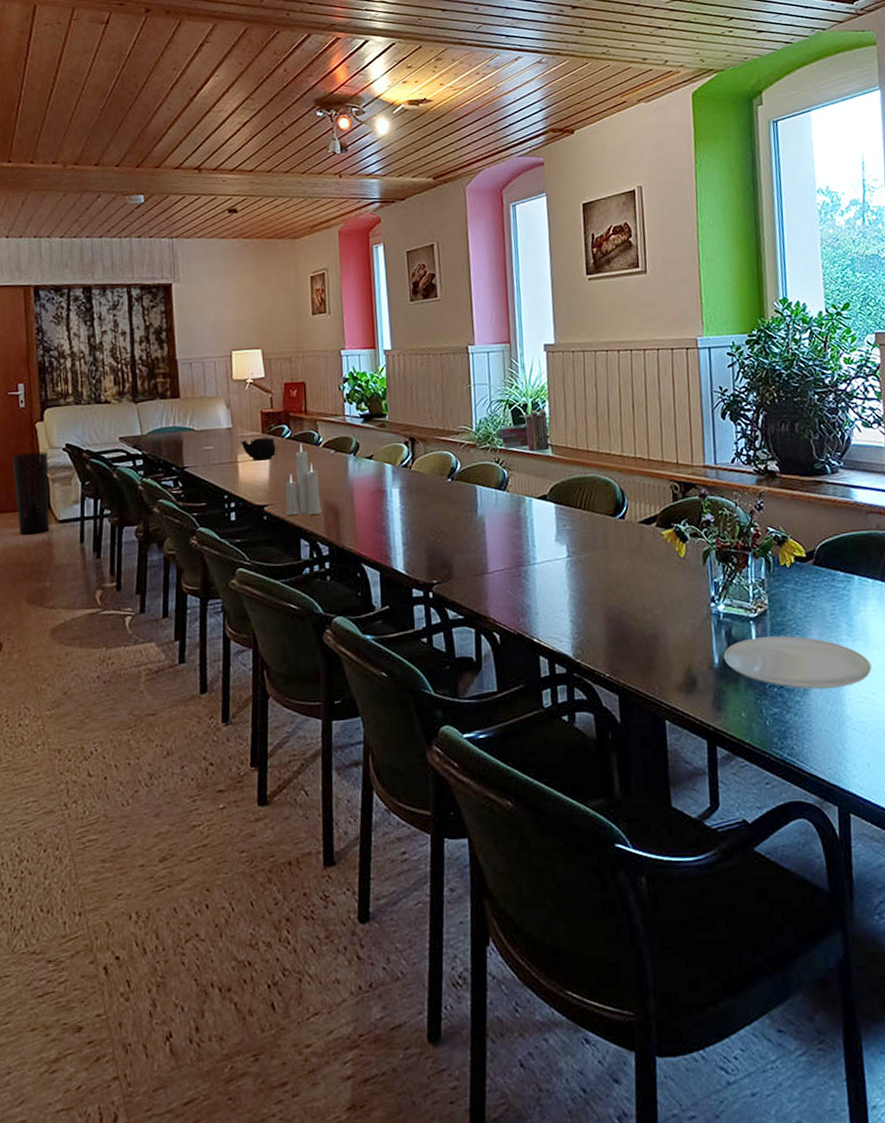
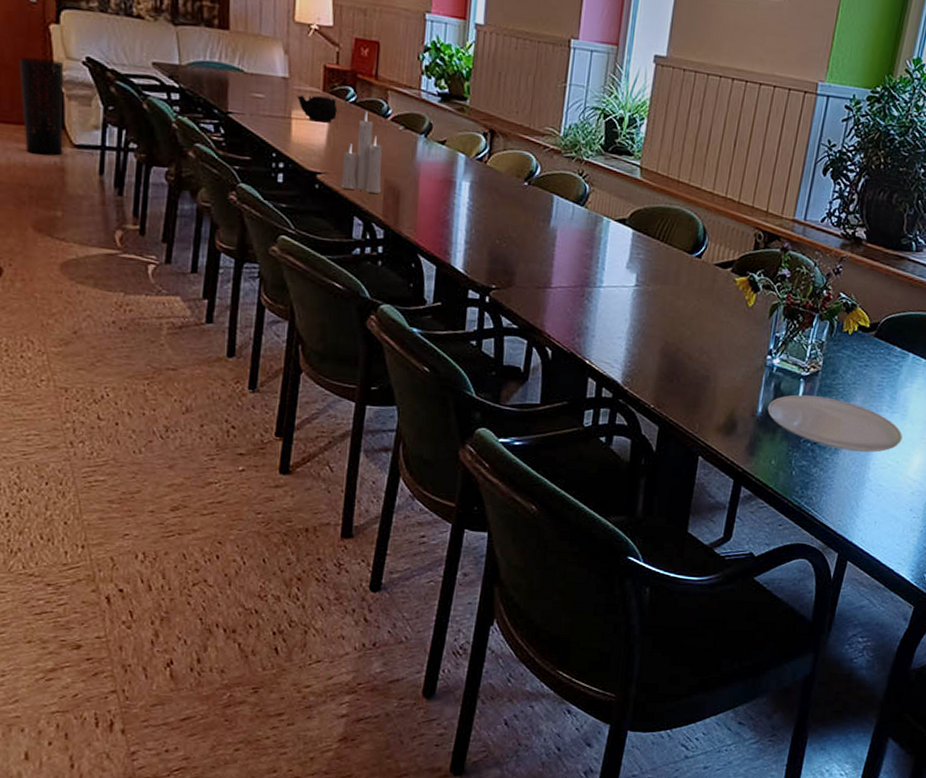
books: present [498,424,529,449] -> none [586,136,620,163]
books: present [525,409,550,451] -> none [616,126,643,172]

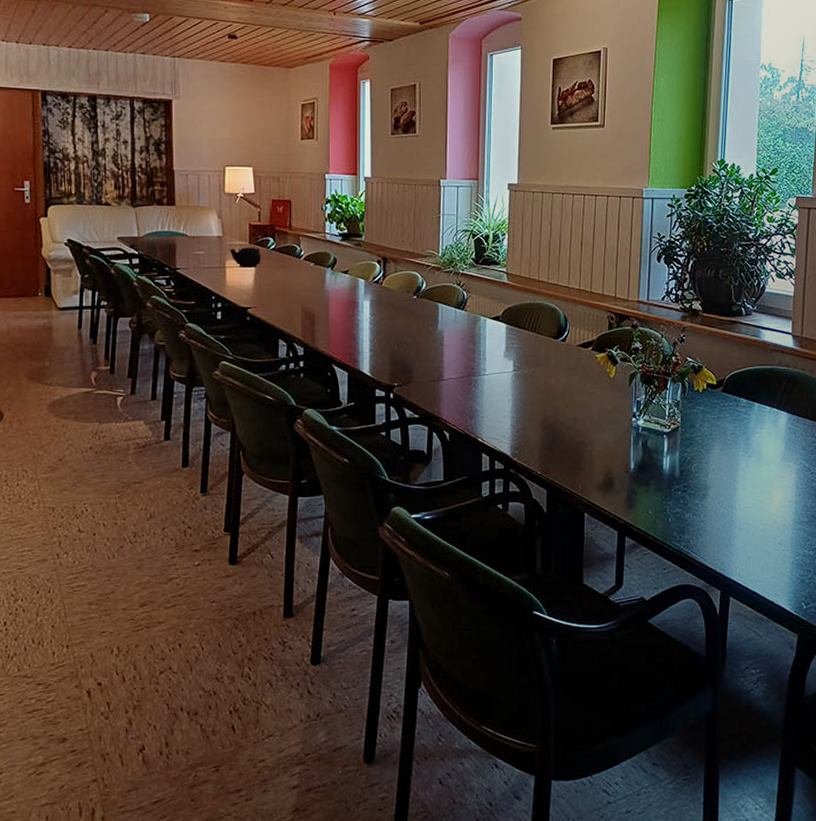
umbrella stand: present [19,56,64,156] -> none [17,245,51,318]
candle: present [341,111,383,194] -> none [267,255,300,319]
plate: present [767,394,903,452] -> none [638,449,761,495]

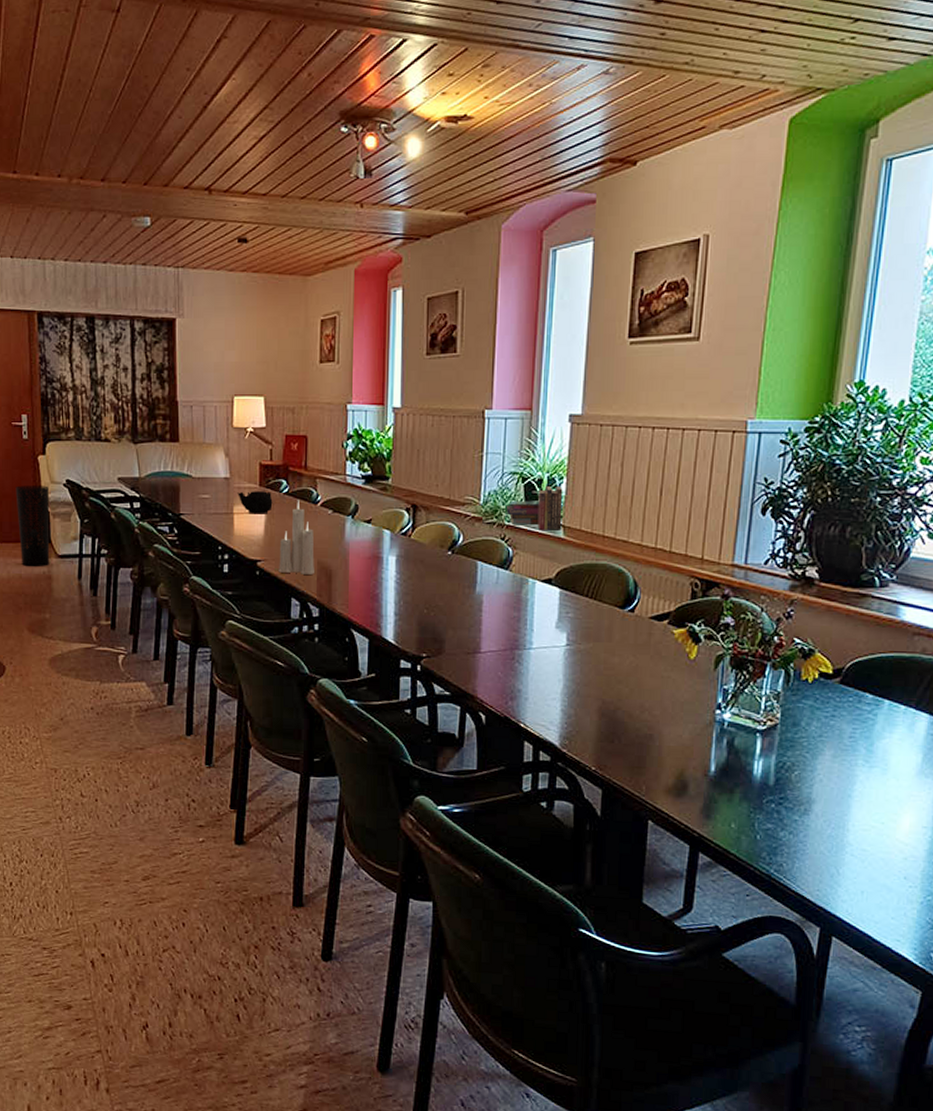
umbrella stand: none [17,245,51,318] -> present [15,485,50,566]
candle: none [267,255,300,319] -> present [279,500,316,575]
books: none [461,253,487,273] -> present [507,500,540,526]
books: none [486,241,506,277] -> present [537,486,563,530]

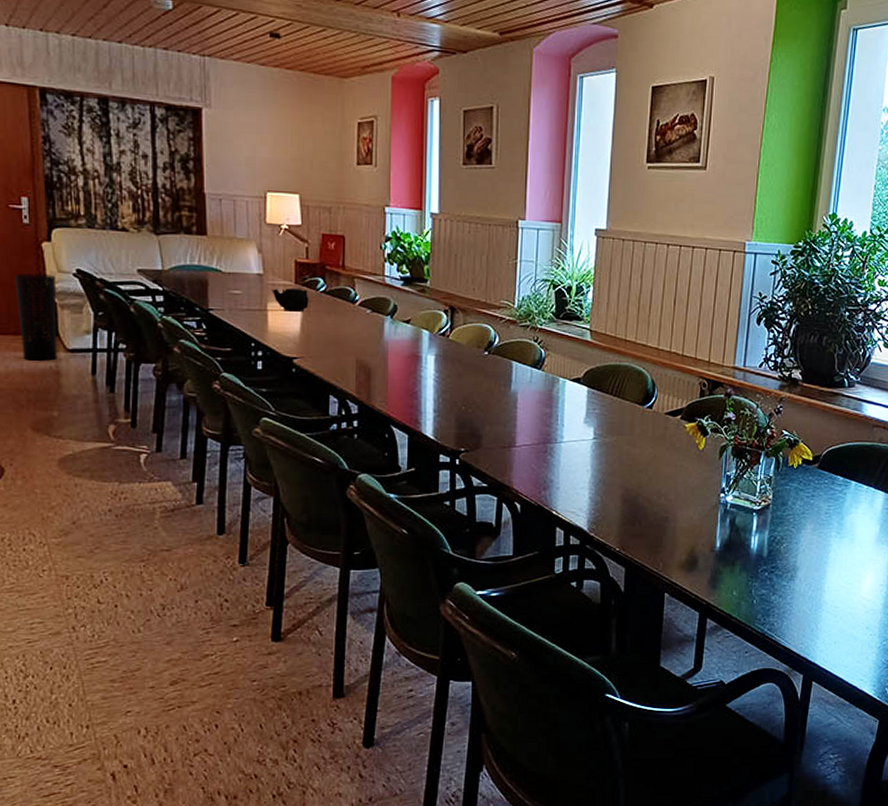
candle: present [279,500,316,575] -> none [316,298,354,372]
books: present [507,500,540,526] -> none [539,305,569,329]
books: present [537,486,563,530] -> none [567,294,590,334]

